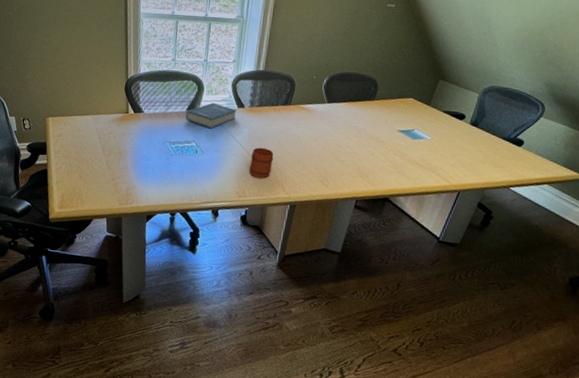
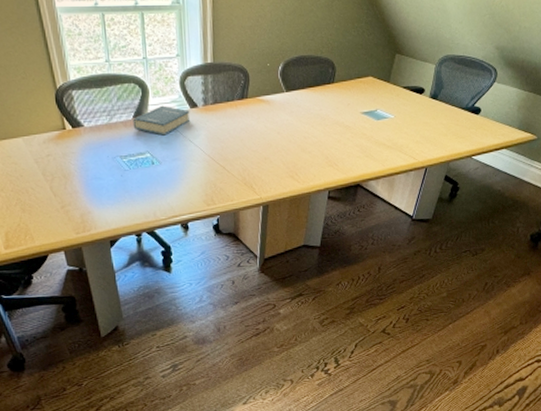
mug: present [249,147,274,179] -> none [213,149,238,183]

